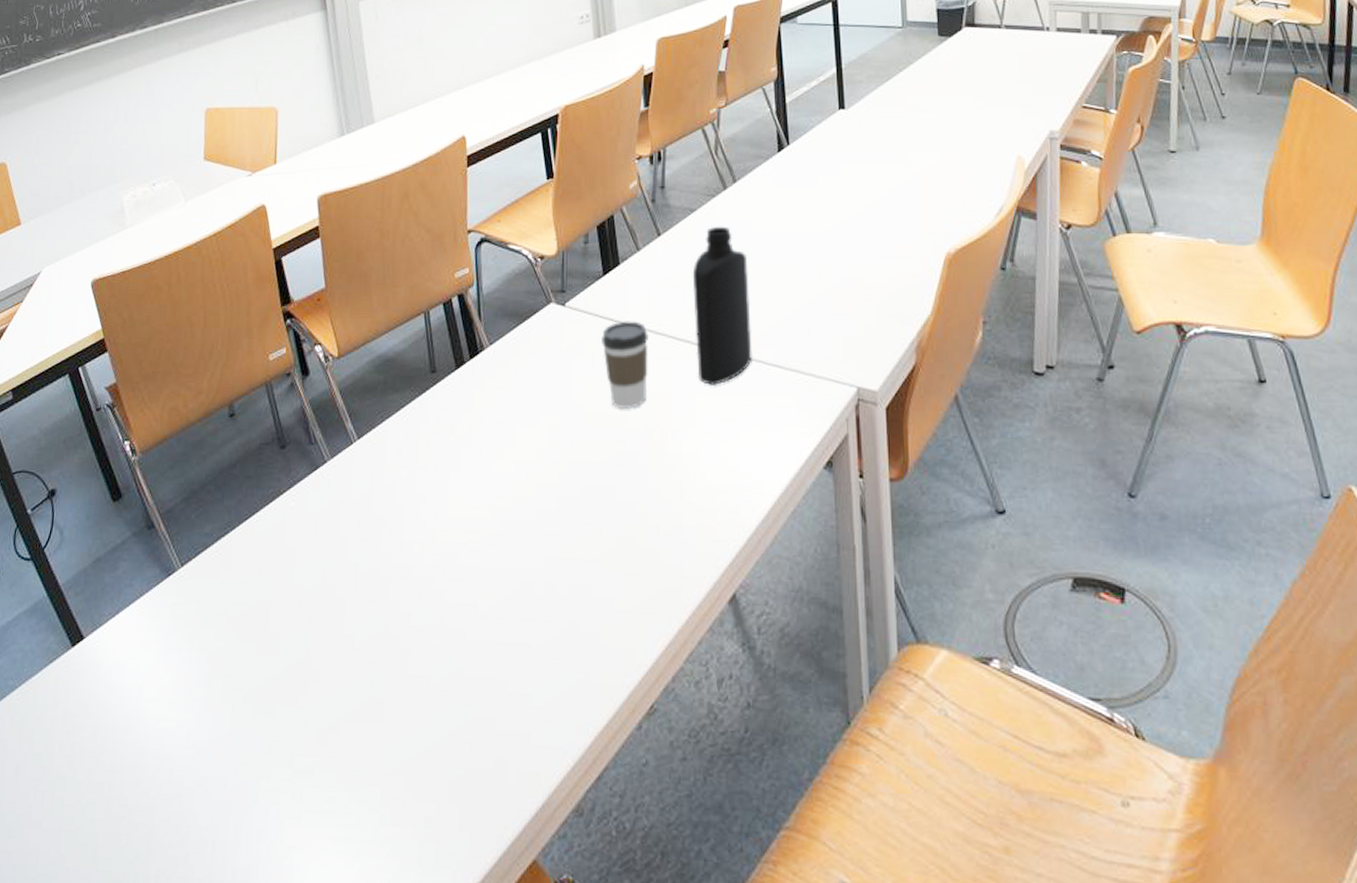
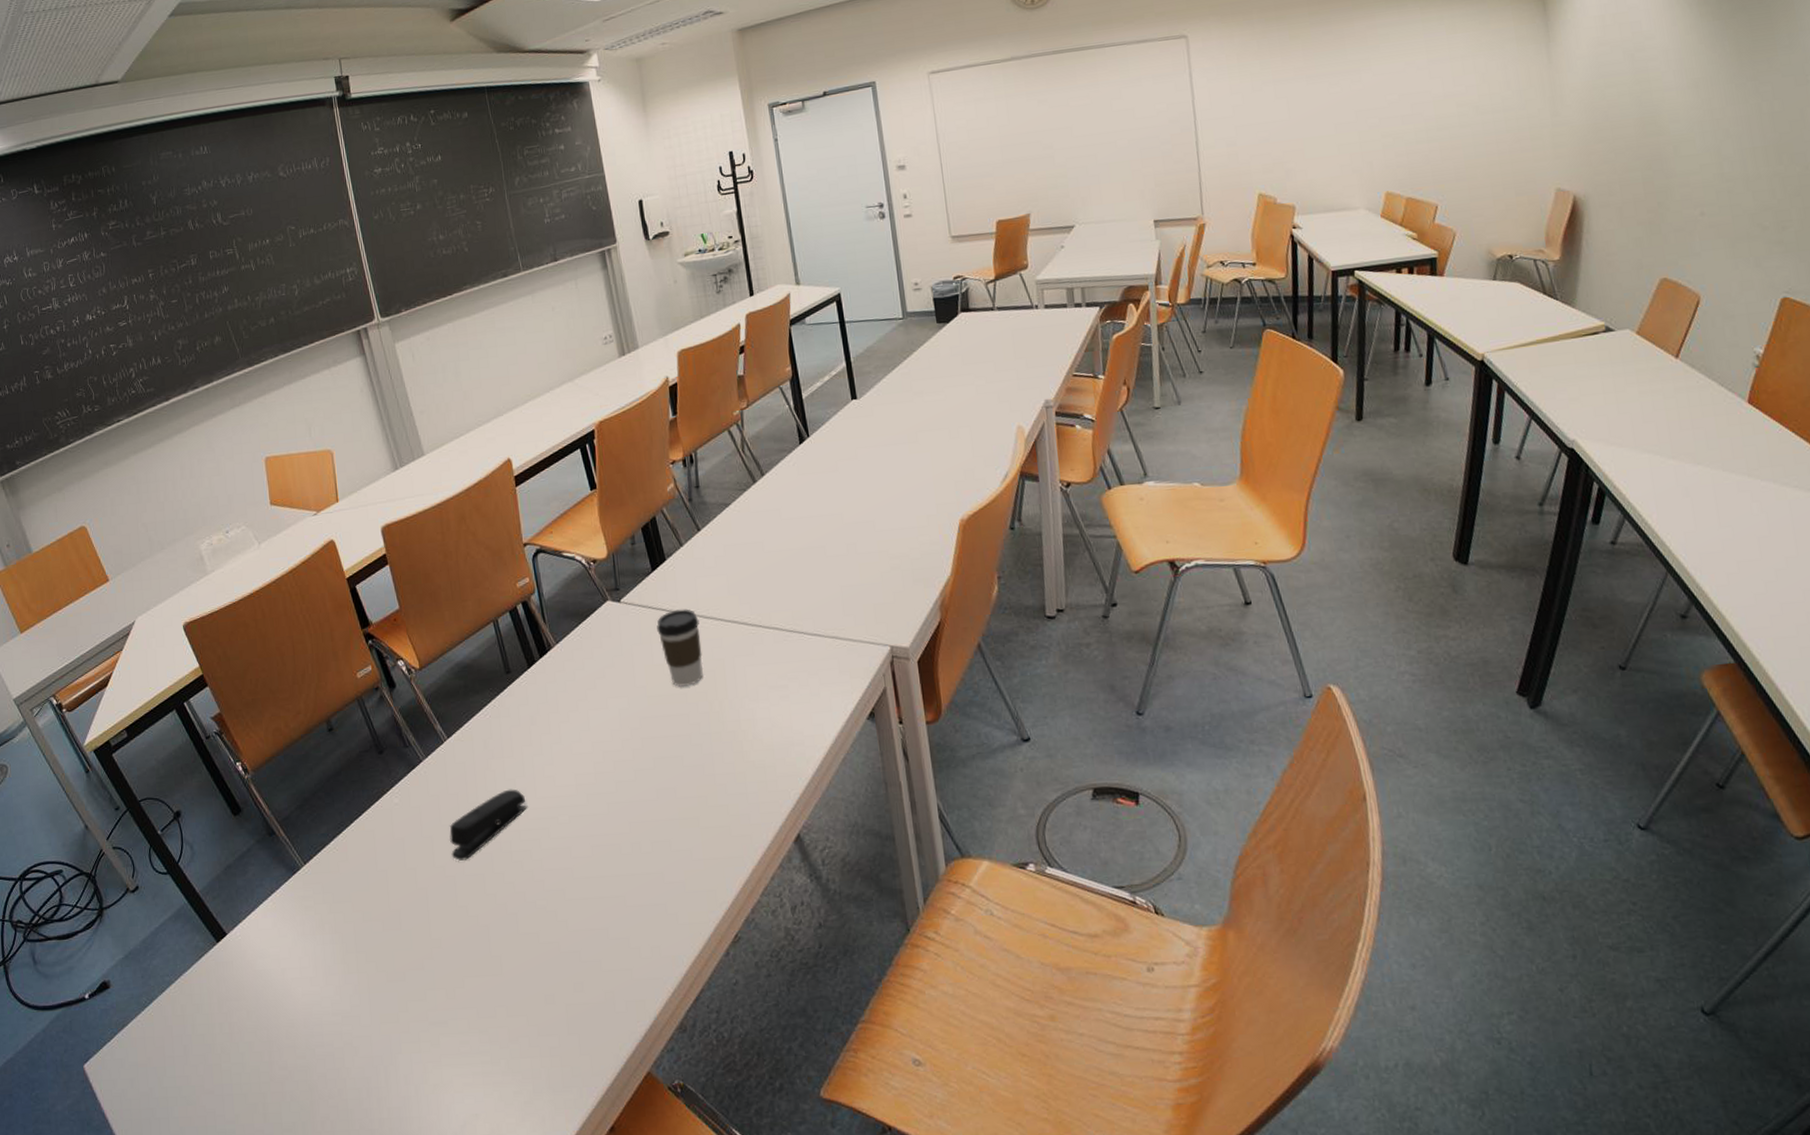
stapler: none [344,505,436,582] -> present [449,789,528,861]
bottle: present [692,226,752,387] -> none [732,516,794,659]

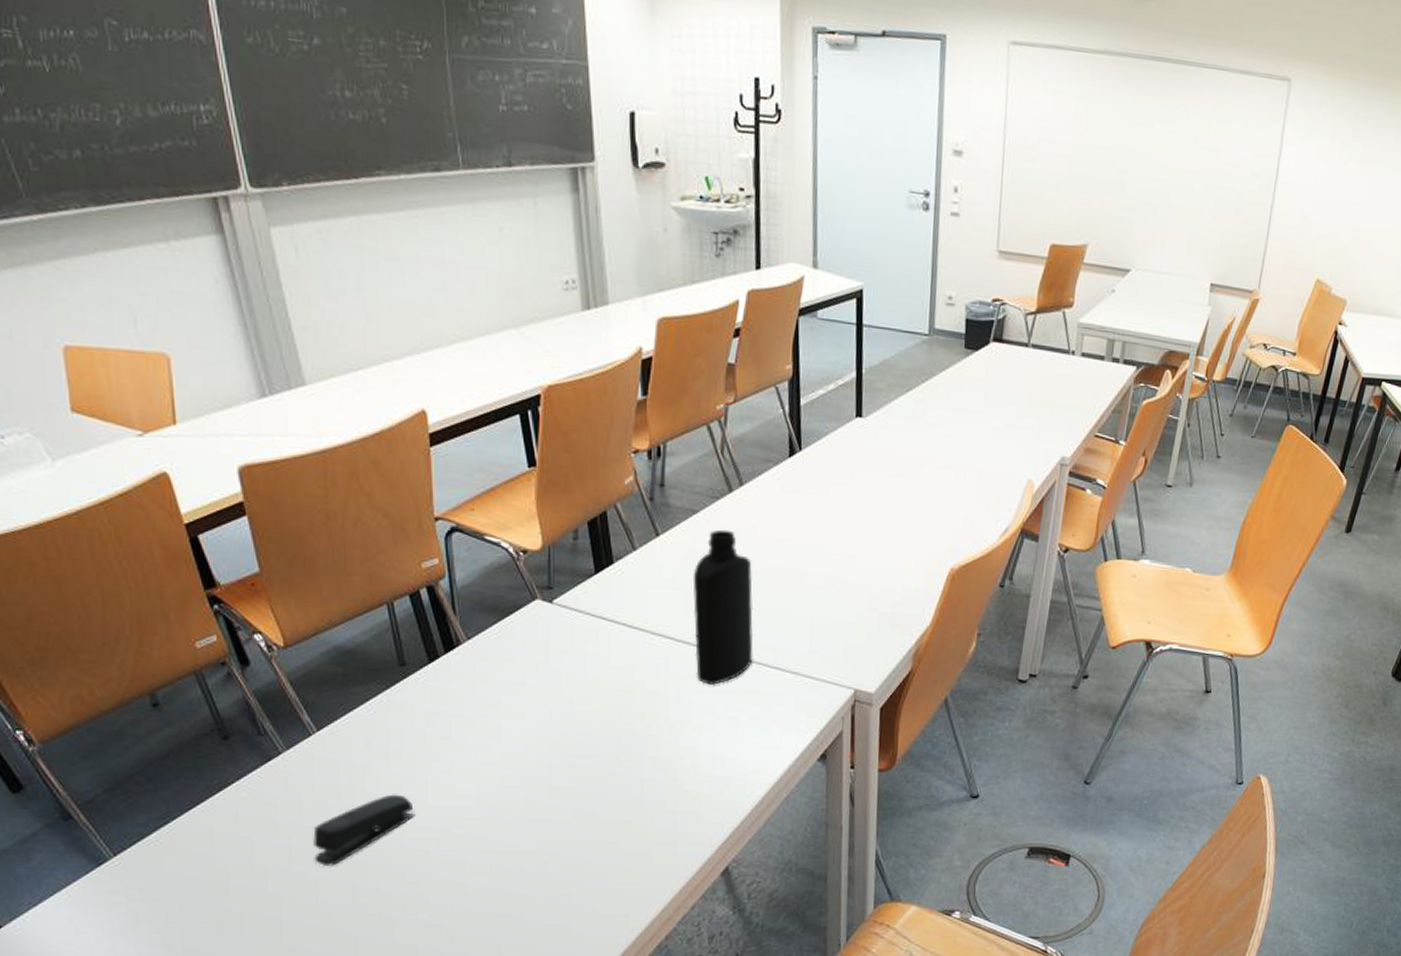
coffee cup: present [657,609,704,688] -> none [594,620,645,706]
bottle: none [732,516,794,659] -> present [693,529,753,686]

